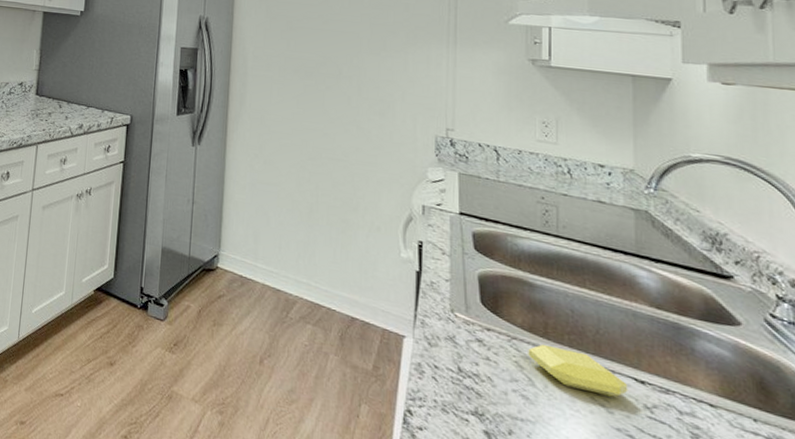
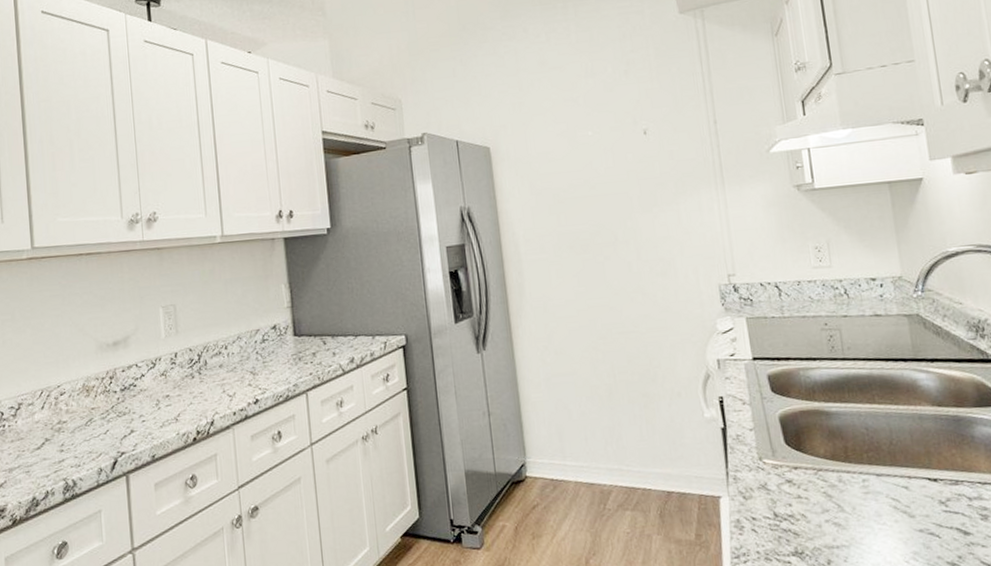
soap bar: present [528,344,628,397] -> none [833,466,924,503]

